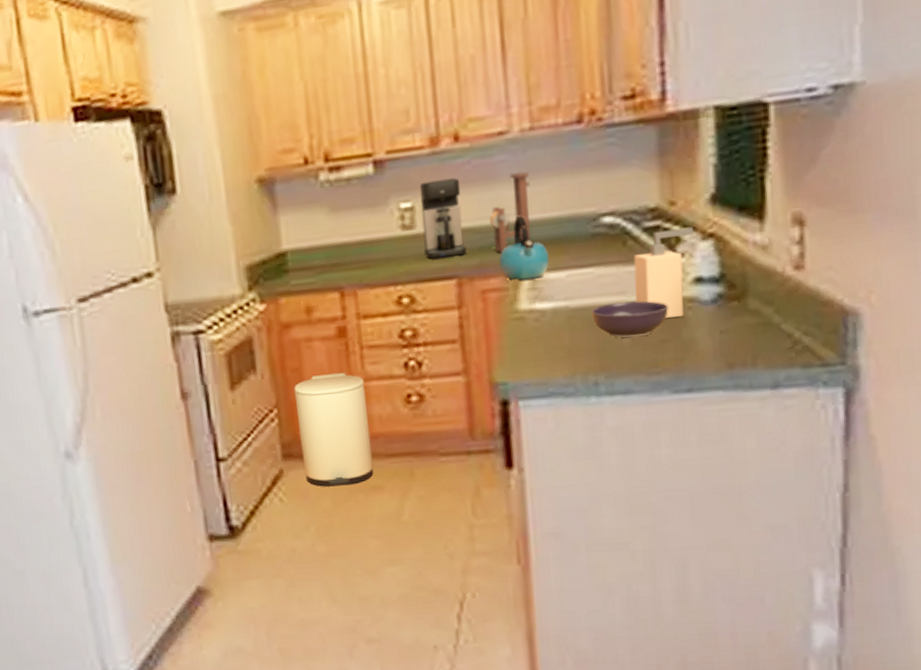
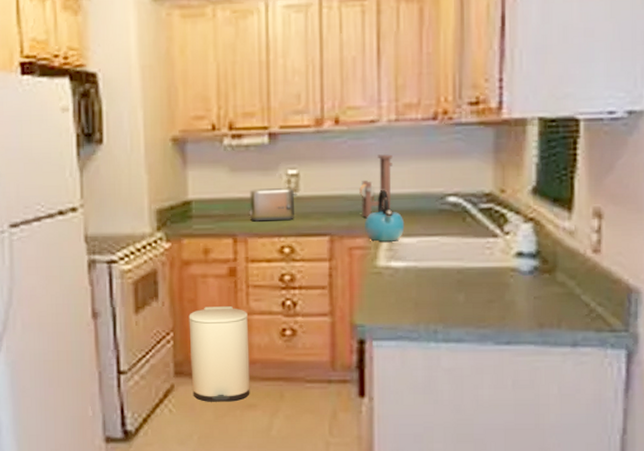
toaster: none [355,225,414,270] -> present [249,188,298,222]
coffee maker: present [419,178,468,259] -> none [304,153,340,218]
bowl: present [590,300,670,338] -> none [434,267,496,297]
soap dispenser: present [633,227,693,319] -> none [469,211,518,284]

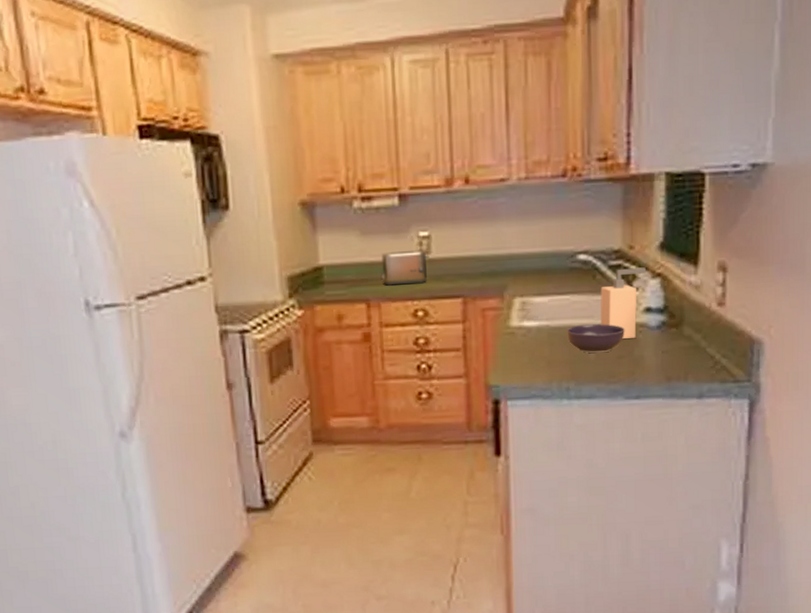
pedal bin: present [189,305,250,402] -> none [324,371,389,468]
paper towel holder: present [359,153,393,219] -> none [491,212,523,279]
kettle: present [365,190,405,242] -> none [497,250,536,302]
bowl: none [434,267,496,297] -> present [566,324,626,354]
soap dispenser: none [469,211,518,284] -> present [600,267,646,340]

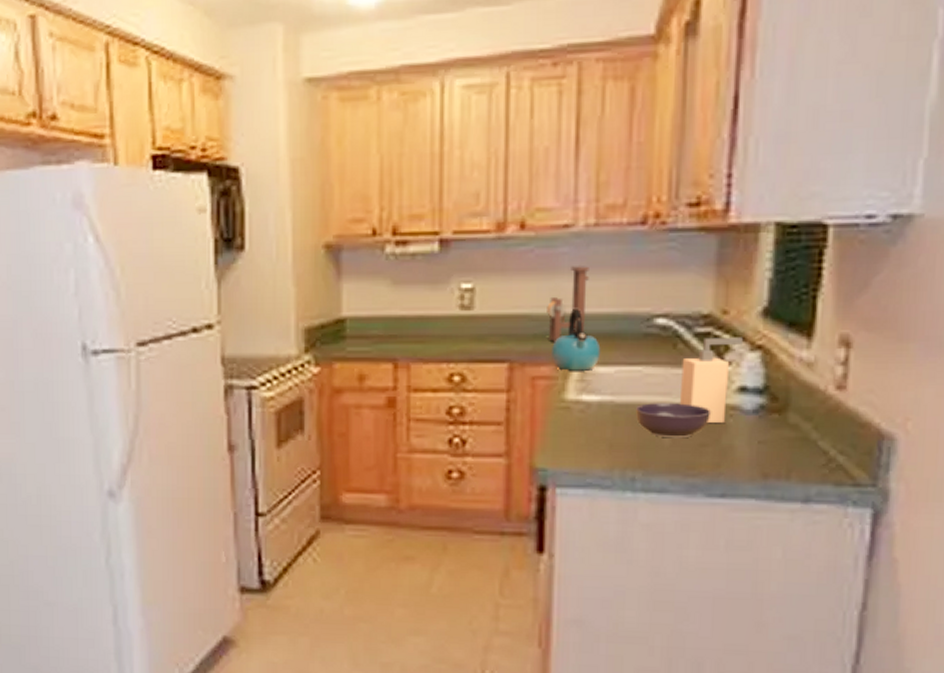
toaster: present [381,250,430,286] -> none [413,305,472,344]
paper towel holder: none [491,212,523,279] -> present [547,264,589,343]
kettle: none [497,250,536,302] -> present [552,309,601,371]

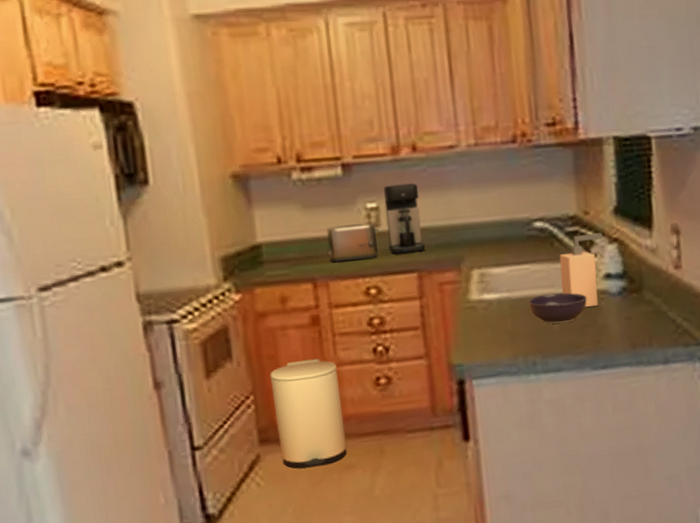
pedal bin: none [339,441,409,553] -> present [270,358,347,469]
toaster: none [413,305,472,344] -> present [326,223,379,263]
coffee maker: none [480,264,522,341] -> present [383,183,426,254]
paper towel holder: present [547,264,589,343] -> none [444,180,479,251]
kettle: present [552,309,601,371] -> none [453,219,494,275]

